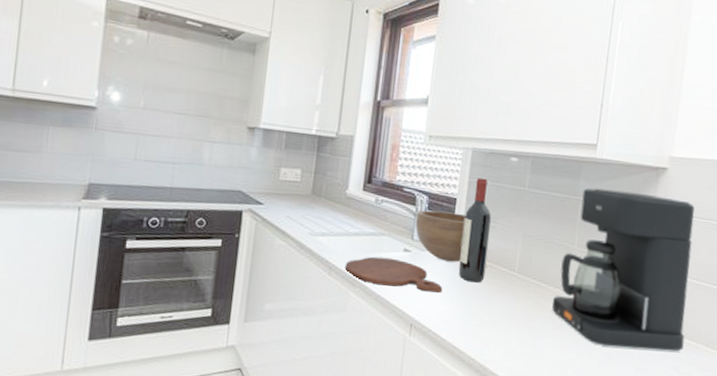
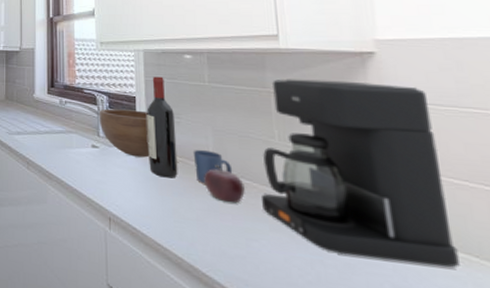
cutting board: present [344,256,443,293] -> none [40,152,136,188]
mug: none [500,254,534,288] -> present [192,149,233,184]
fruit: none [507,269,541,305] -> present [204,165,245,203]

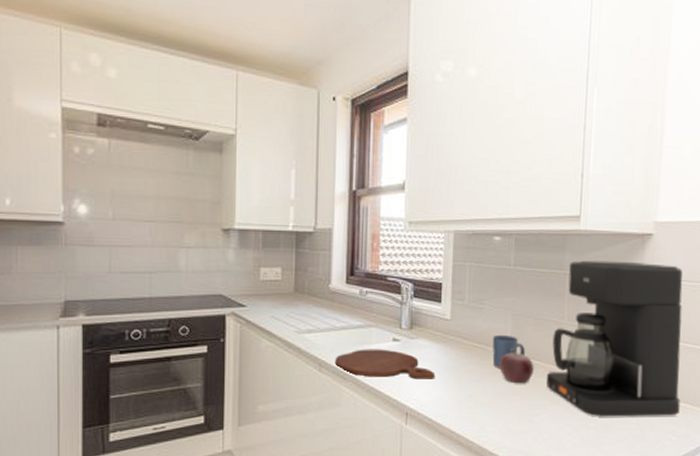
cutting board: none [40,152,136,188] -> present [334,349,436,379]
bowl: present [99,108,150,158] -> none [402,297,453,347]
wine bottle: present [146,76,178,178] -> none [449,260,479,366]

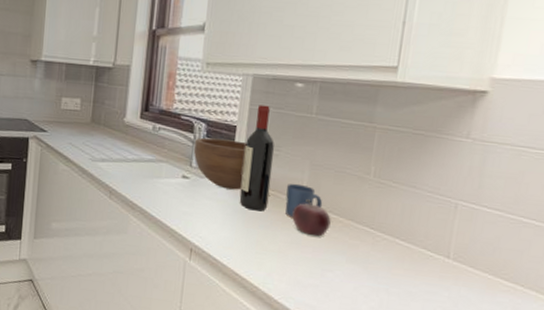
cutting board: present [334,349,436,379] -> none [124,182,223,220]
bowl: none [402,297,453,347] -> present [193,137,247,190]
wine bottle: none [449,260,479,366] -> present [239,105,275,211]
coffee maker: present [546,260,683,417] -> none [343,114,524,295]

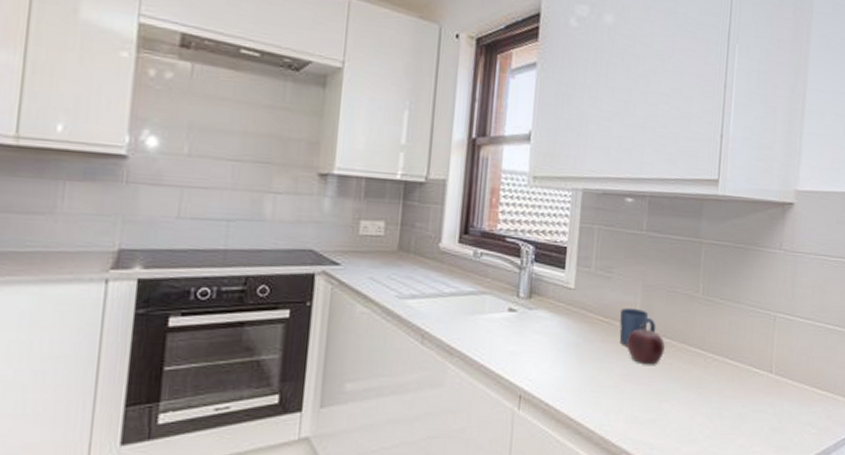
bowl: present [193,137,247,190] -> none [520,262,578,321]
wine bottle: present [239,105,275,211] -> none [571,222,607,343]

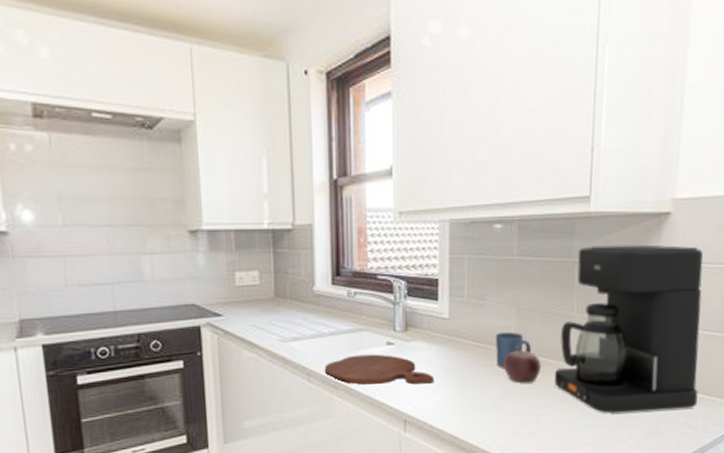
cutting board: none [440,319,555,357] -> present [324,354,435,385]
coffee maker: none [677,228,824,405] -> present [554,244,703,414]

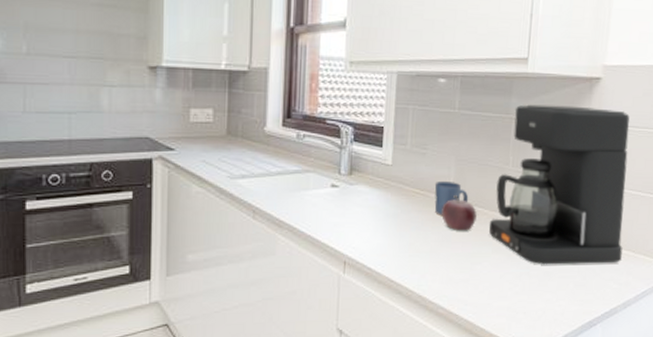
cutting board: present [324,354,435,385] -> none [269,195,375,227]

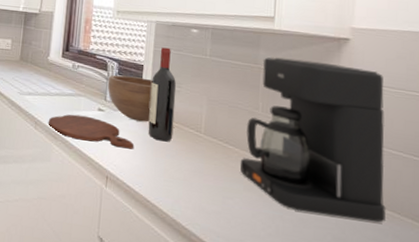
cutting board: none [269,195,375,227] -> present [48,114,135,149]
bowl: none [341,141,395,194] -> present [107,75,153,122]
wine bottle: none [390,103,422,213] -> present [148,47,177,142]
mug: present [434,180,469,216] -> none [188,116,220,148]
fruit: present [441,195,477,230] -> none [194,131,228,165]

